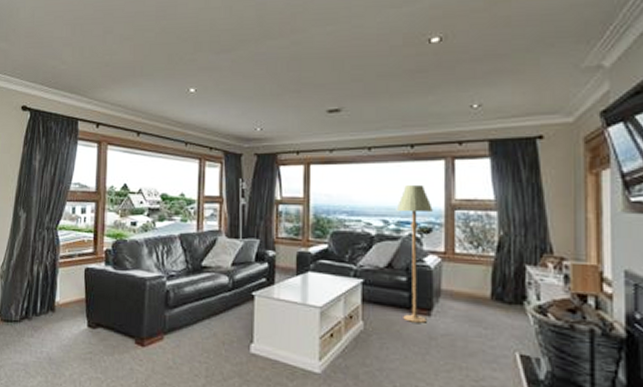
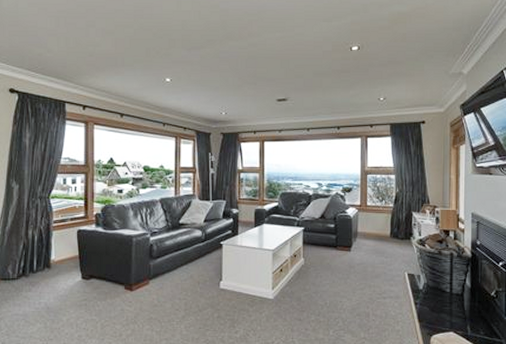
floor lamp: present [396,184,433,323] -> none [327,156,352,257]

